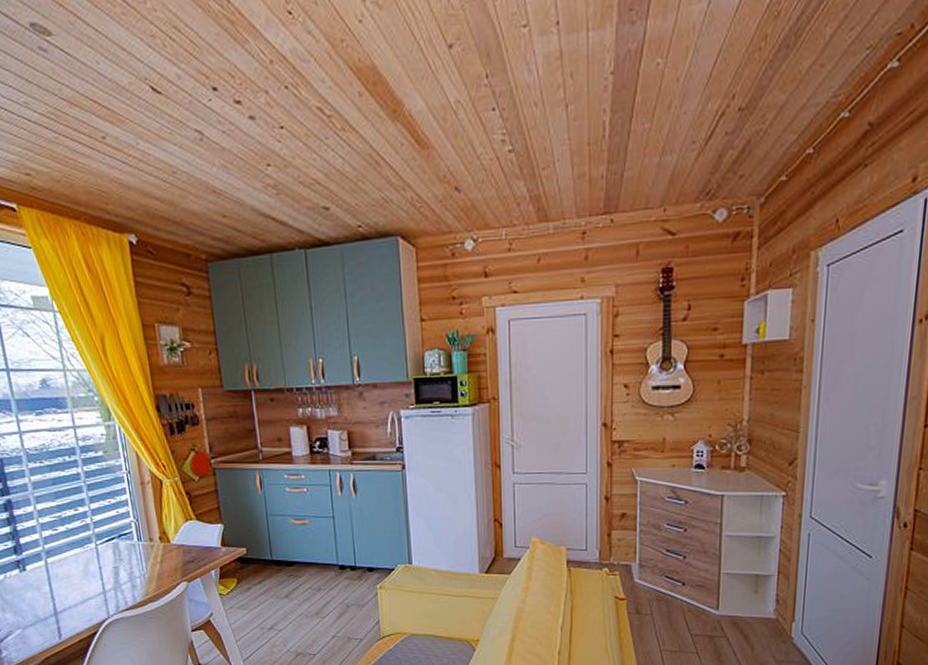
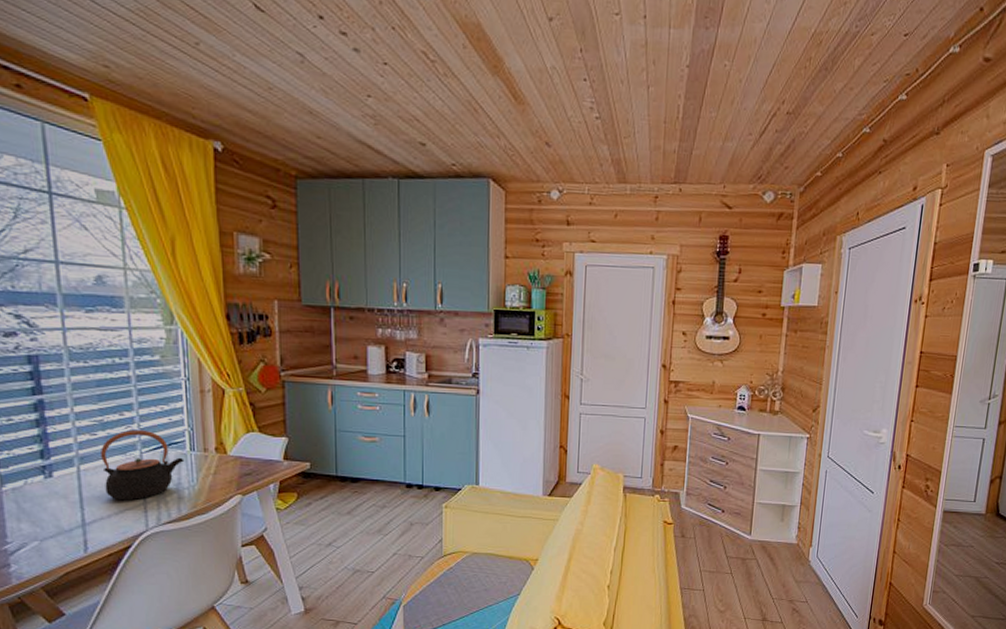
teapot: none [62,523,134,591] -> present [101,429,185,501]

